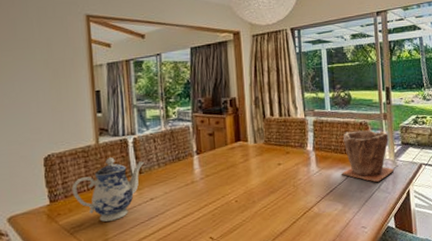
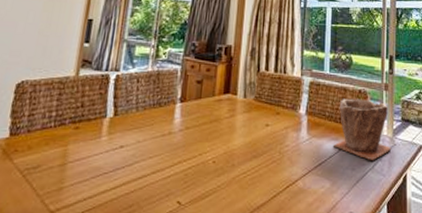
teapot: present [72,157,144,222] -> none [37,93,122,166]

